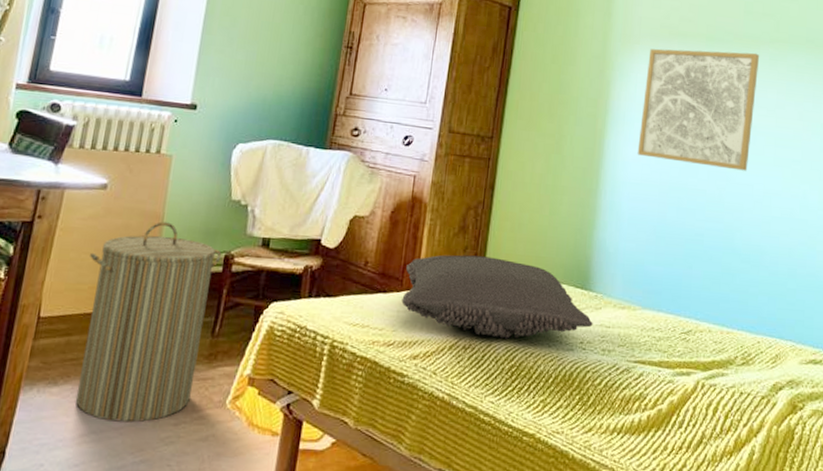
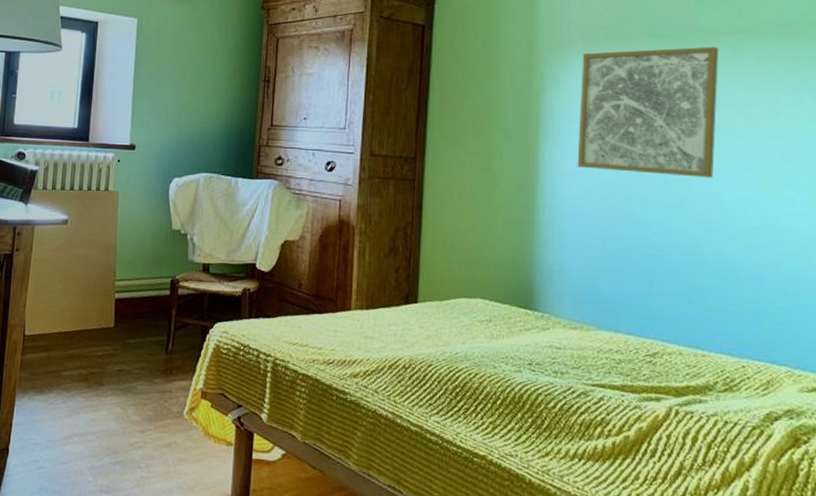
laundry hamper: present [75,221,222,423] -> none [59,251,168,428]
pillow: present [401,255,593,339] -> none [337,276,541,359]

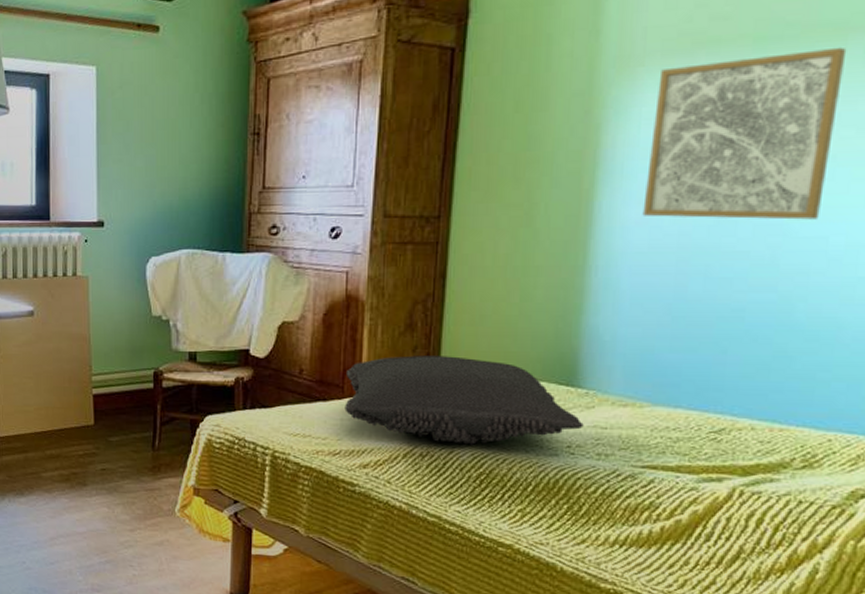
pillow: none [337,276,541,359] -> present [344,355,584,445]

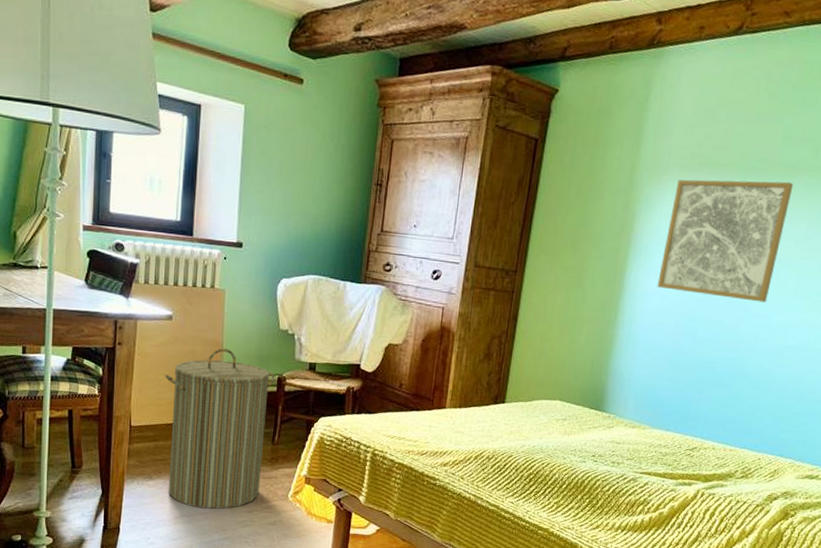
laundry hamper: none [30,343,151,528] -> present [165,348,275,510]
pillow: present [344,355,584,445] -> none [433,379,605,451]

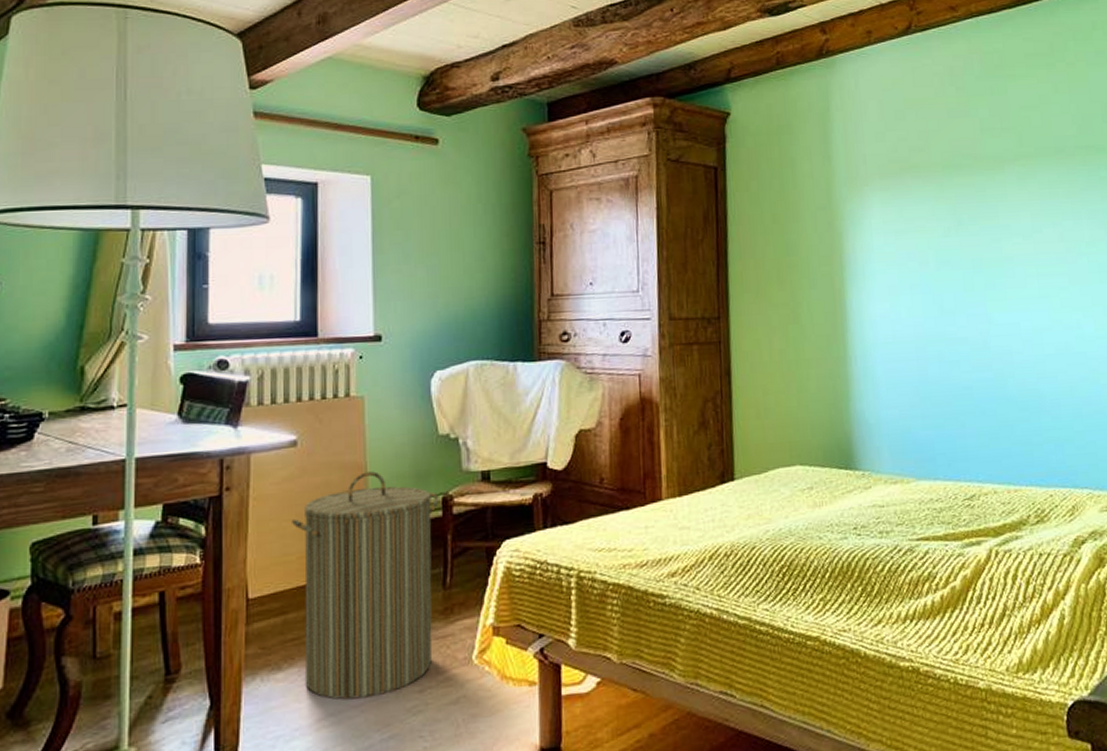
wall art: present [657,179,794,303] -> none [880,174,1011,311]

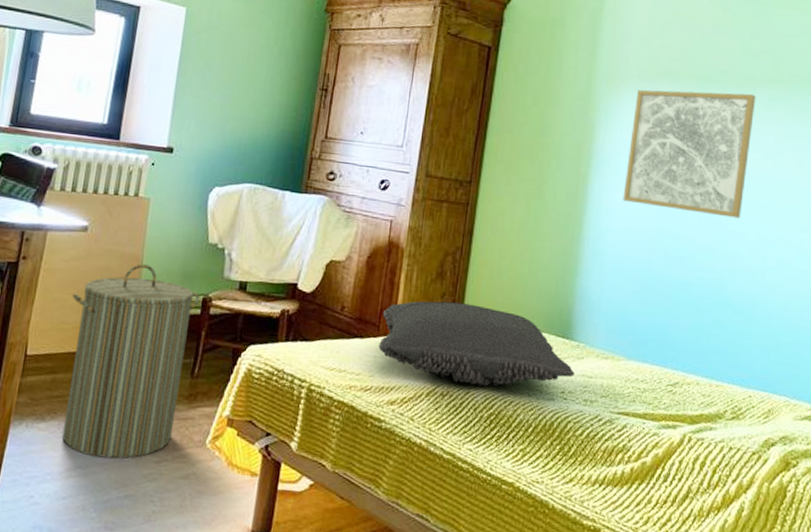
pillow: none [646,450,865,539] -> present [378,301,575,387]
wall art: none [880,174,1011,311] -> present [622,89,757,219]

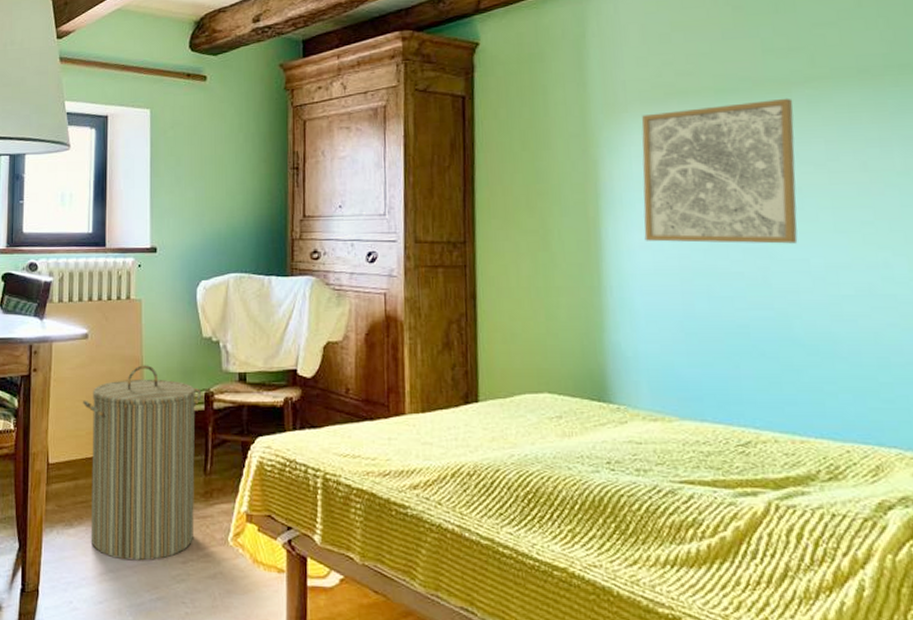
pillow: present [378,301,575,387] -> none [390,373,619,463]

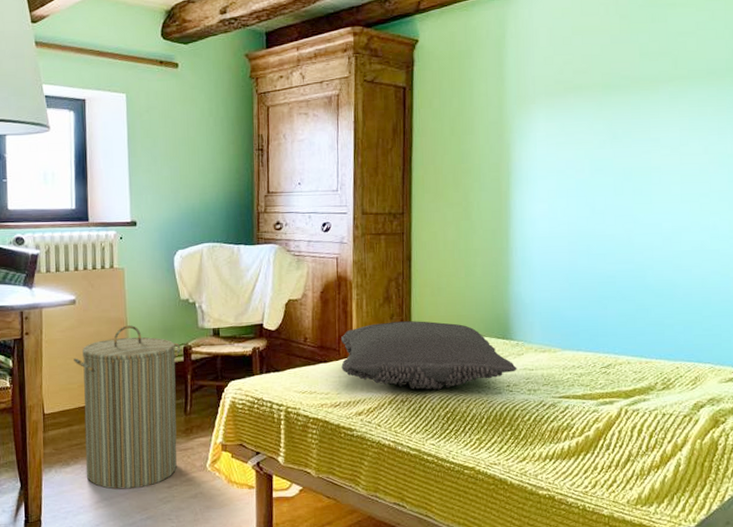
pillow: none [390,373,619,463] -> present [340,321,517,390]
wall art: present [641,98,798,244] -> none [543,94,659,212]

